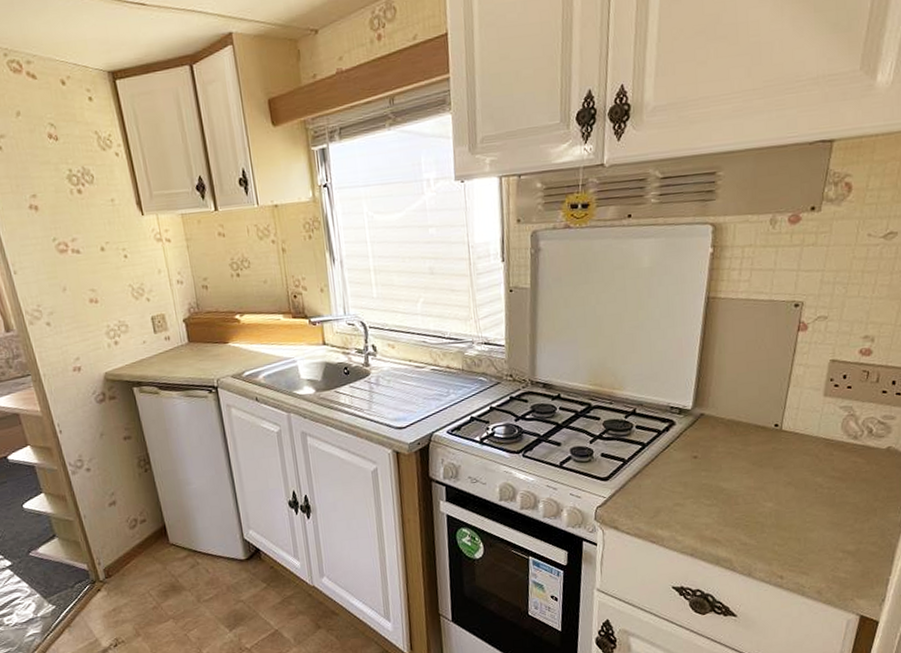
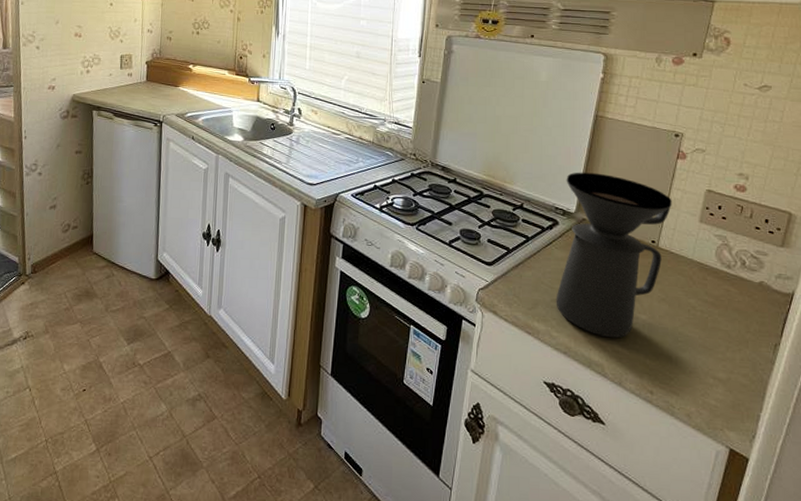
coffee maker: none [678,361,794,532] -> present [556,172,672,338]

